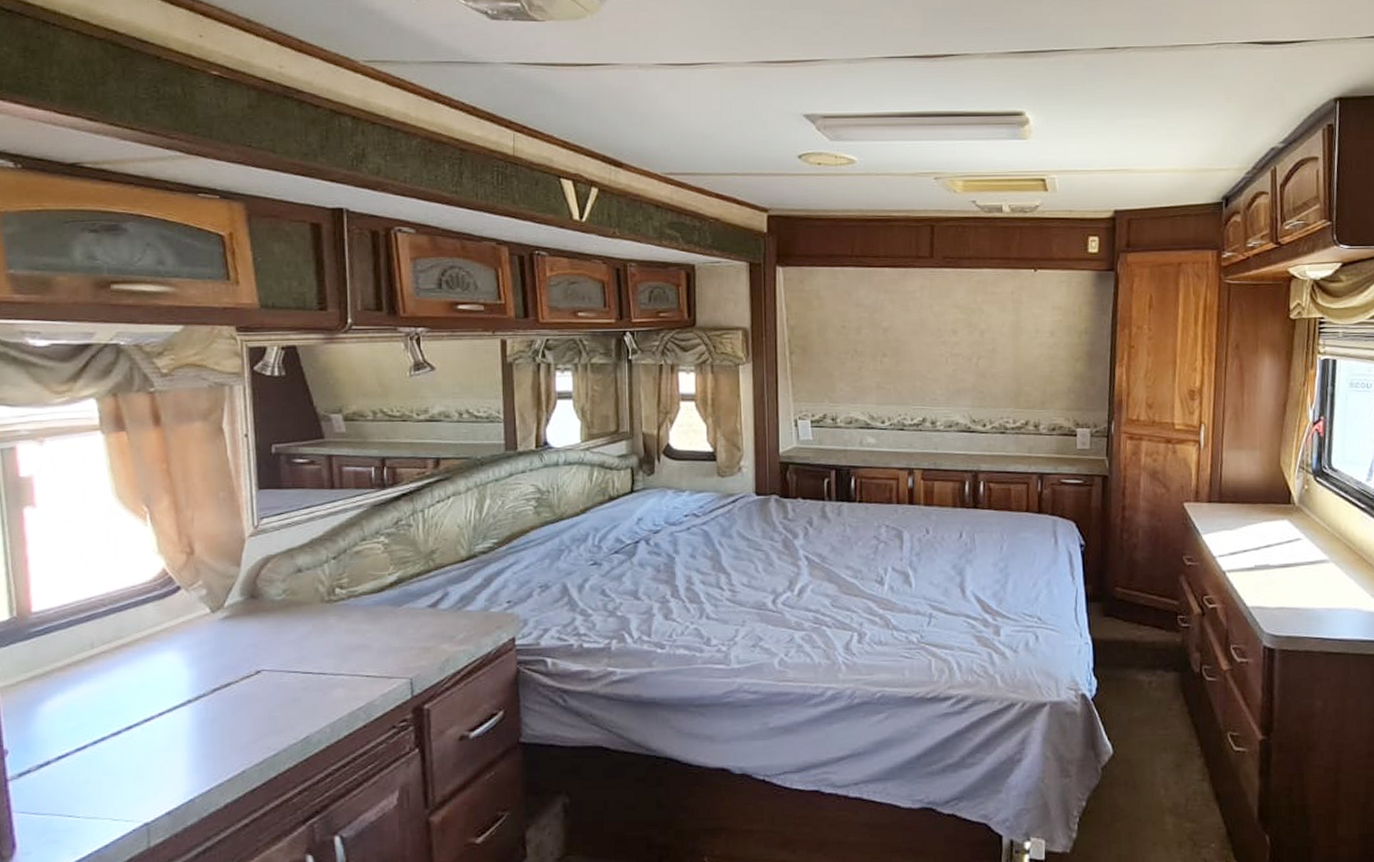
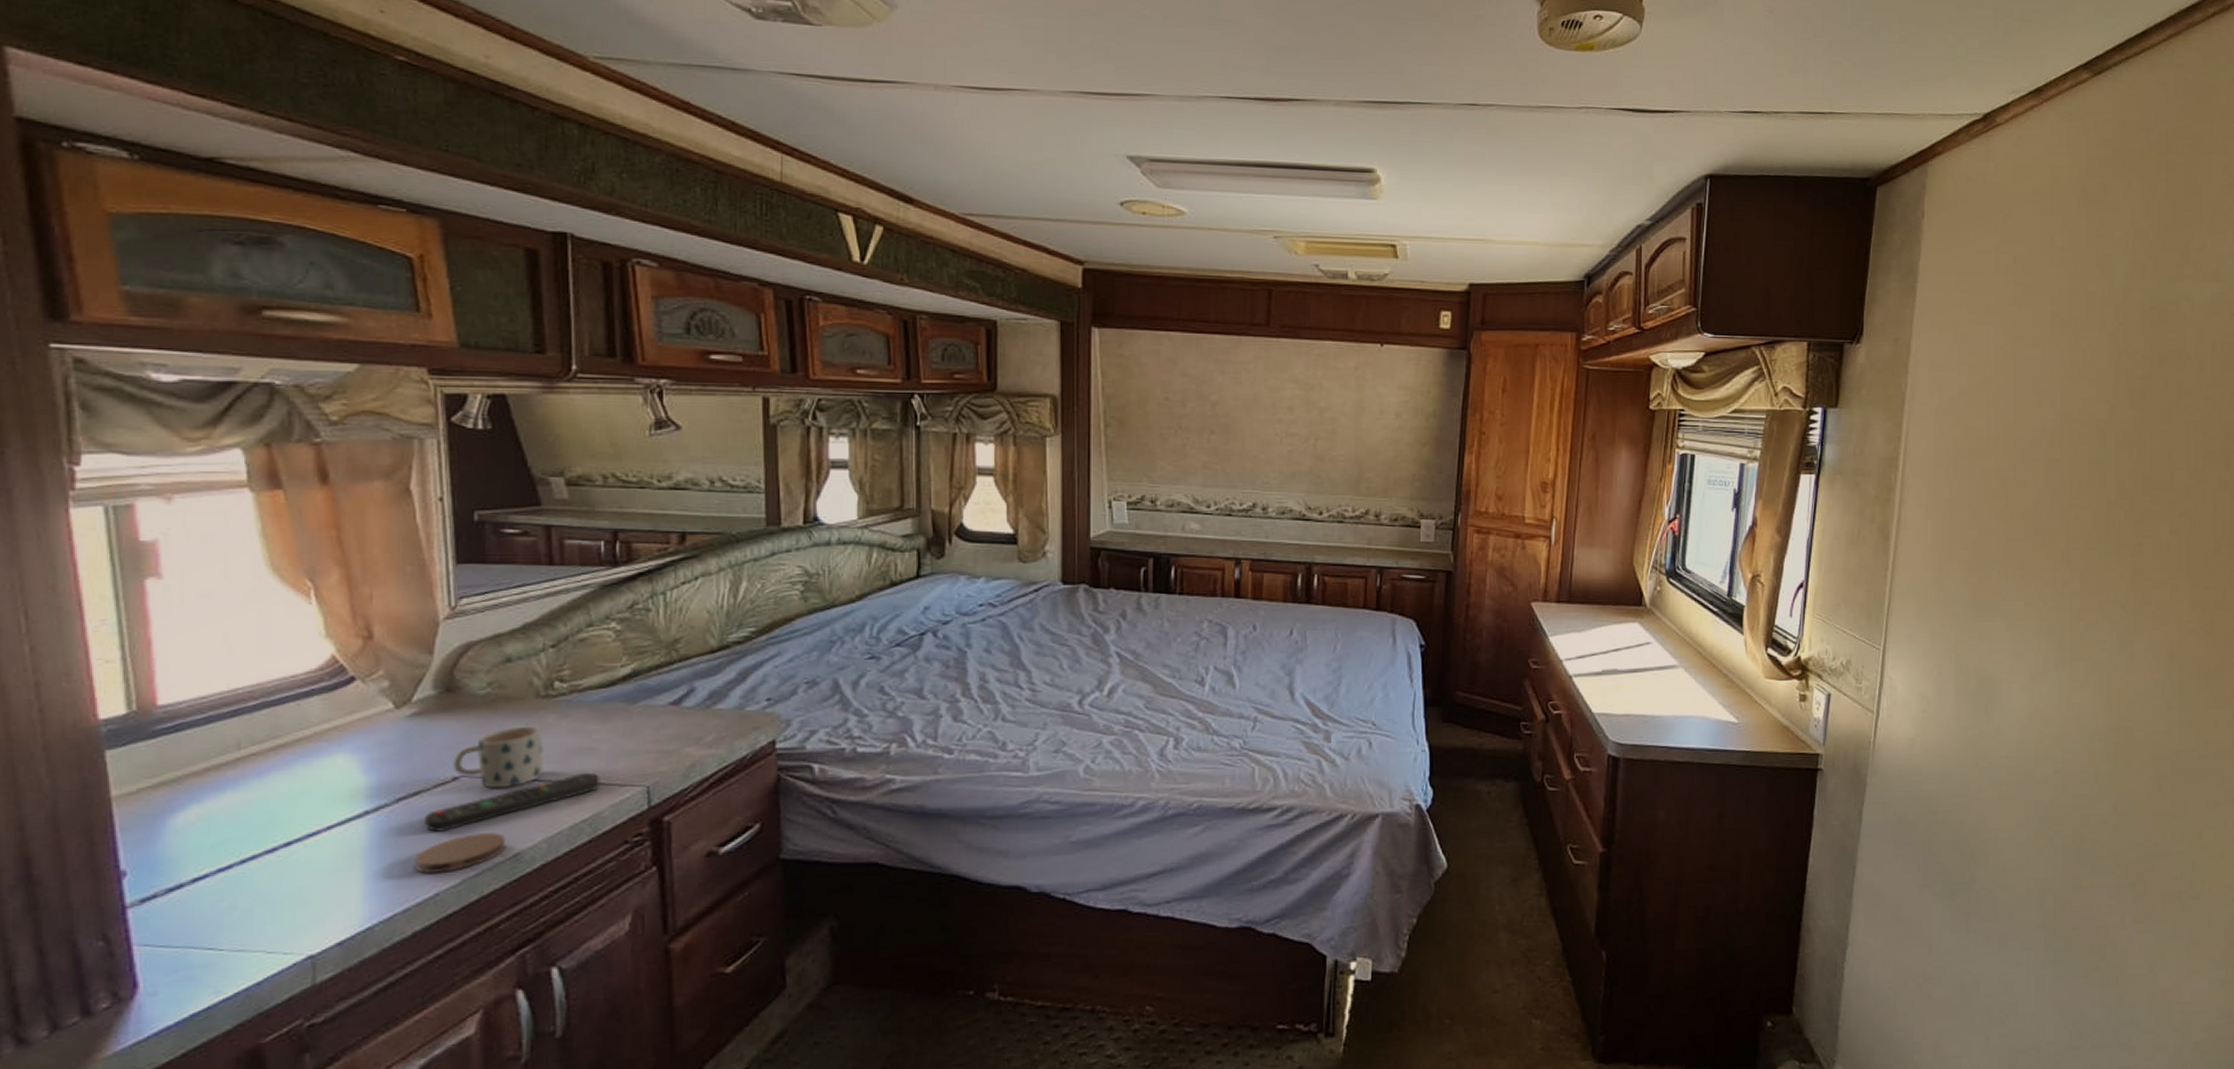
coaster: none [226,717,298,754] -> present [414,831,506,875]
remote control: none [234,666,373,718] -> present [425,772,601,832]
mug: none [256,626,327,681] -> present [453,726,543,789]

